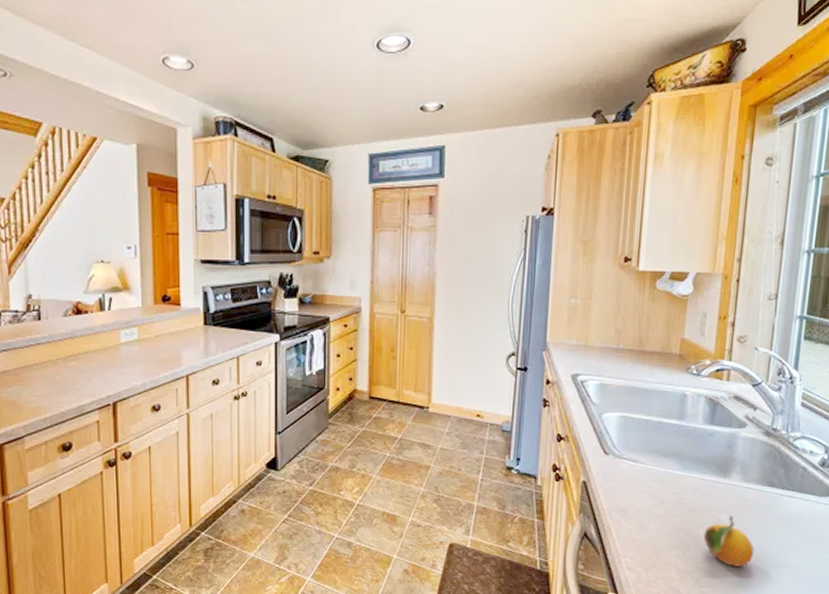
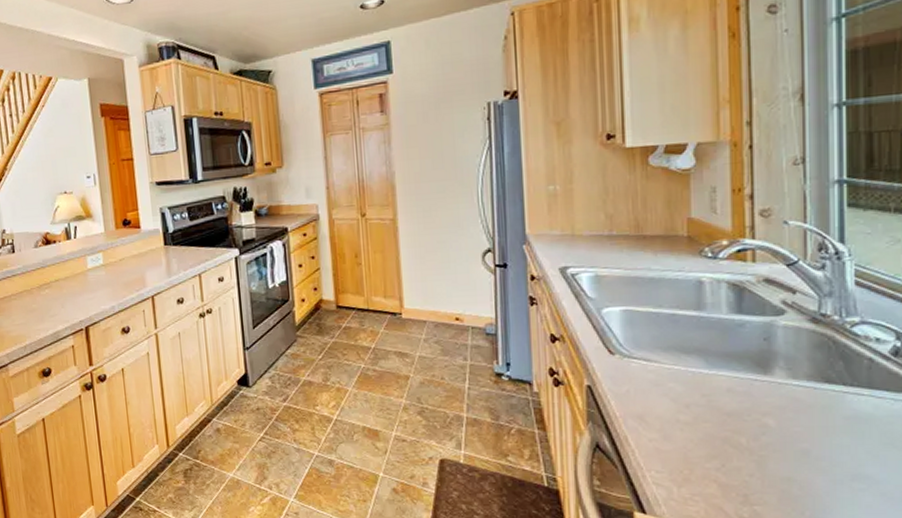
fruit: present [703,515,755,568] -> none [746,419,817,481]

